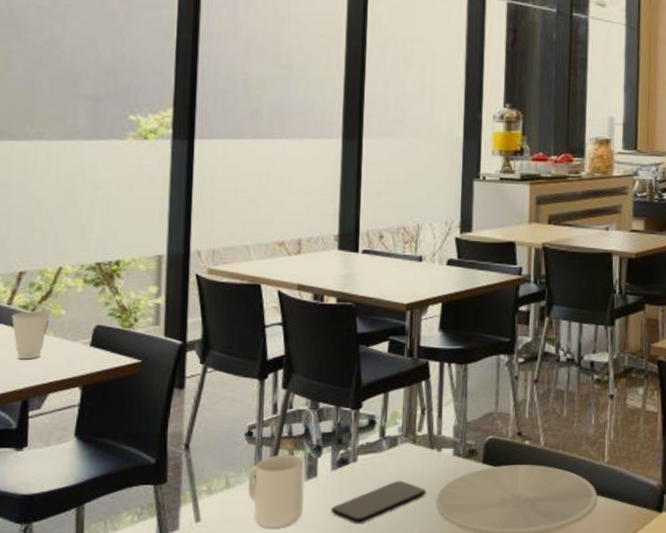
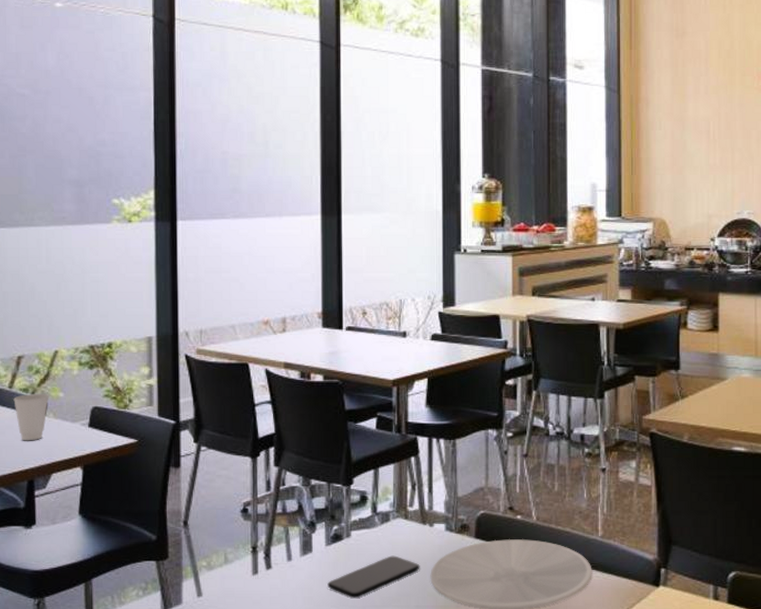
cup: present [248,454,305,529] -> none [246,530,301,603]

